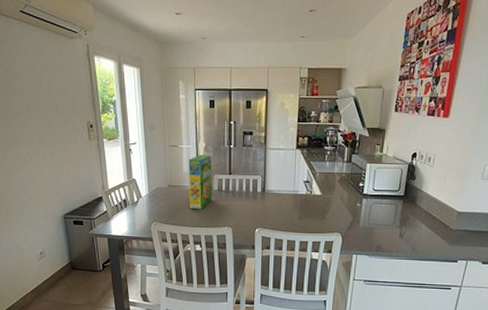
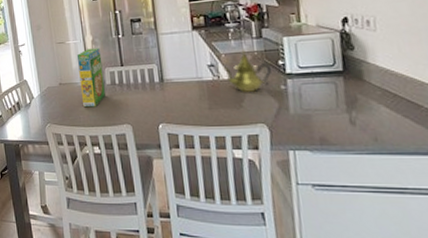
teapot: none [316,170,354,207] -> present [223,49,273,92]

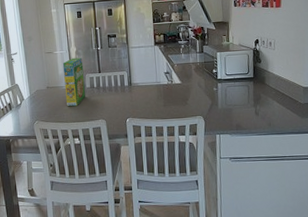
teapot: present [223,49,273,92] -> none [175,61,209,93]

